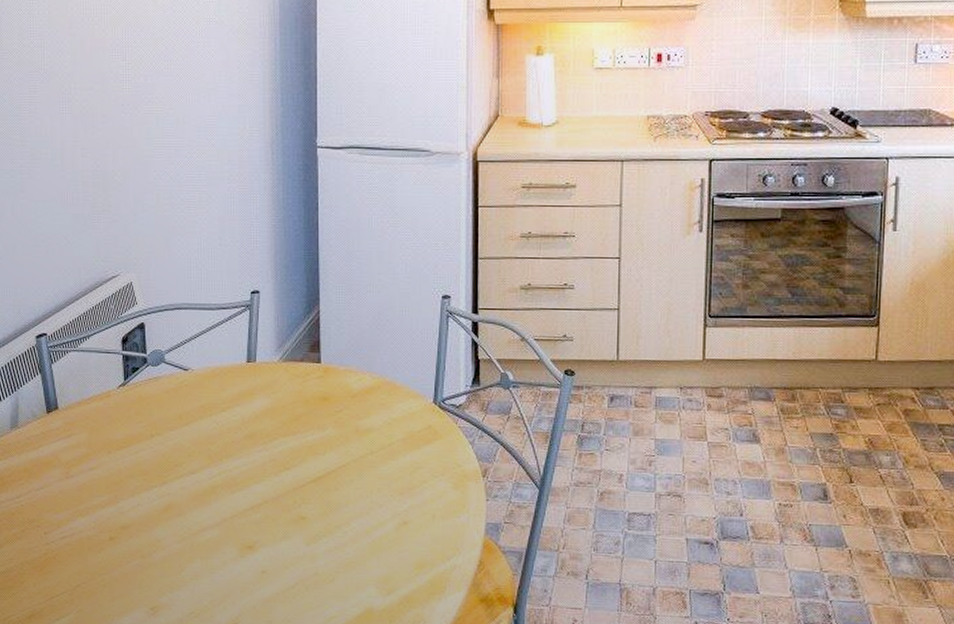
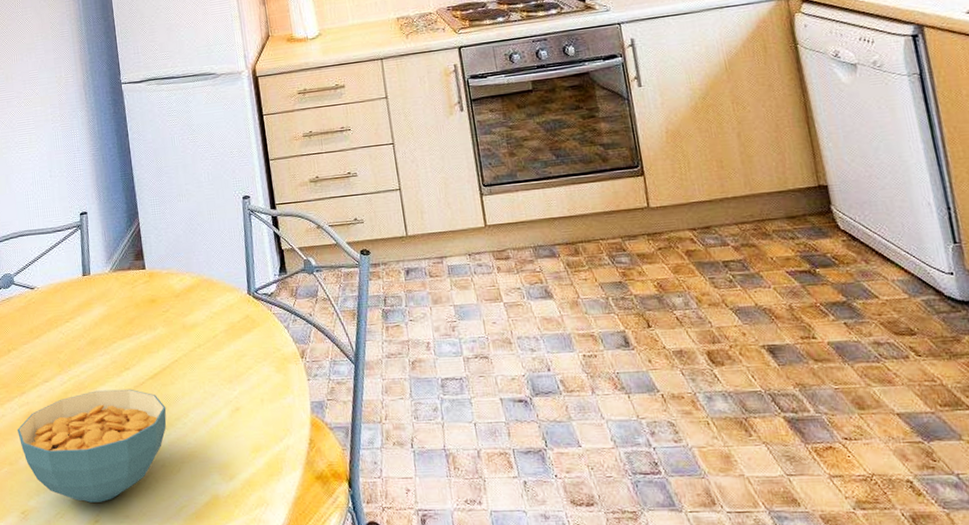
cereal bowl: none [154,488,327,605] -> present [17,388,167,503]

